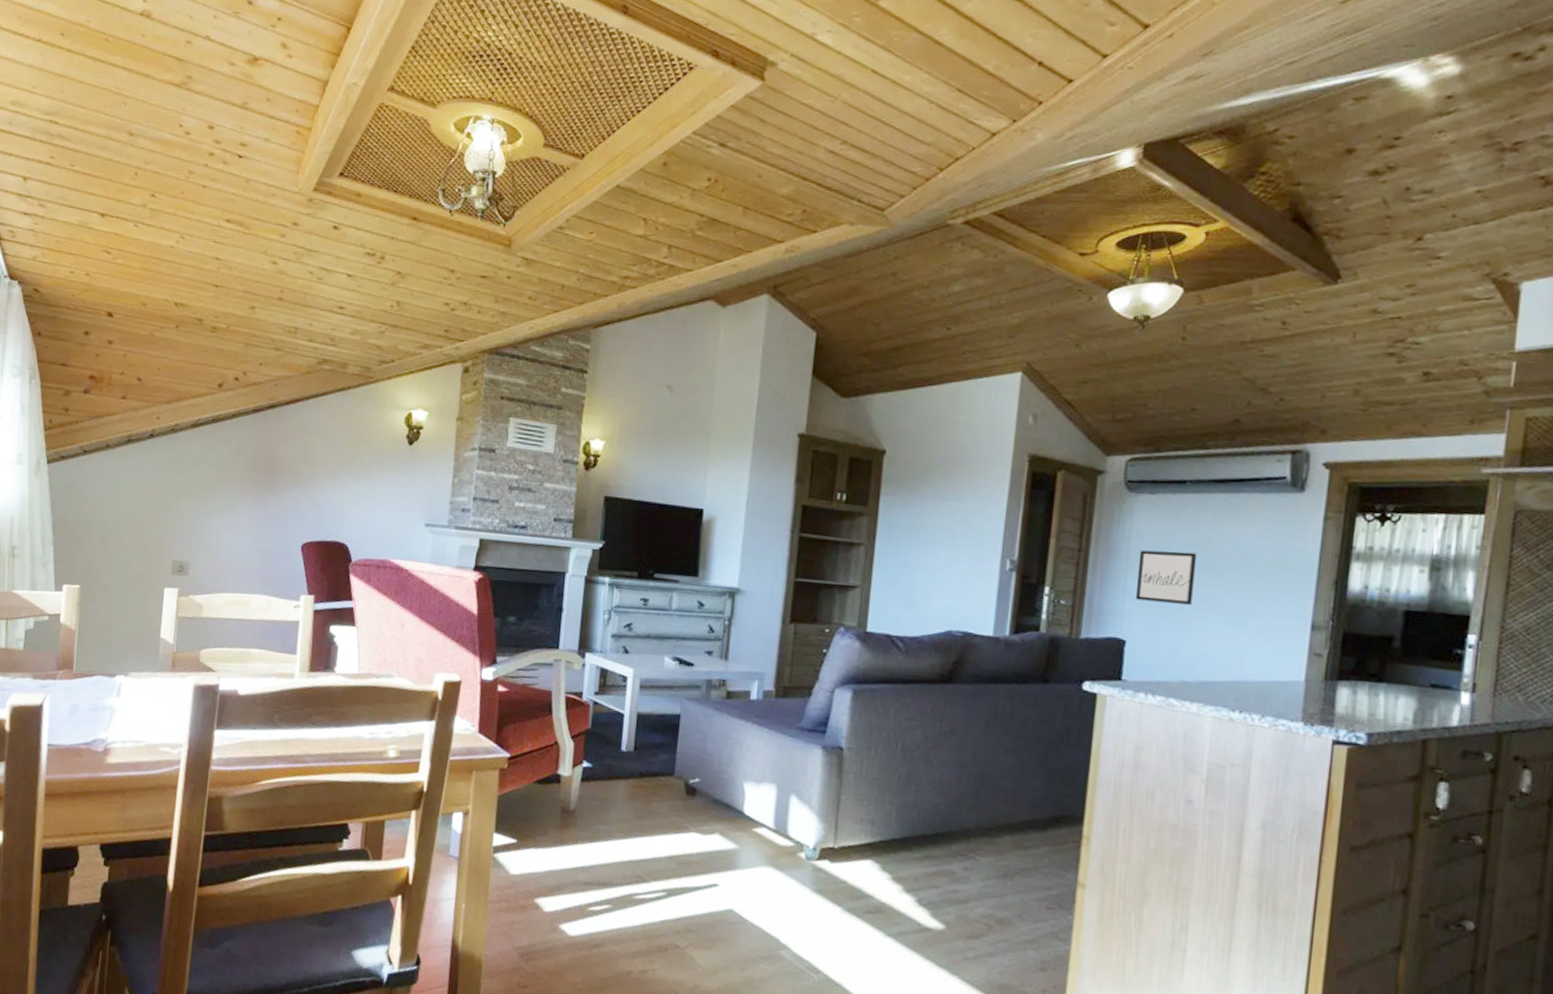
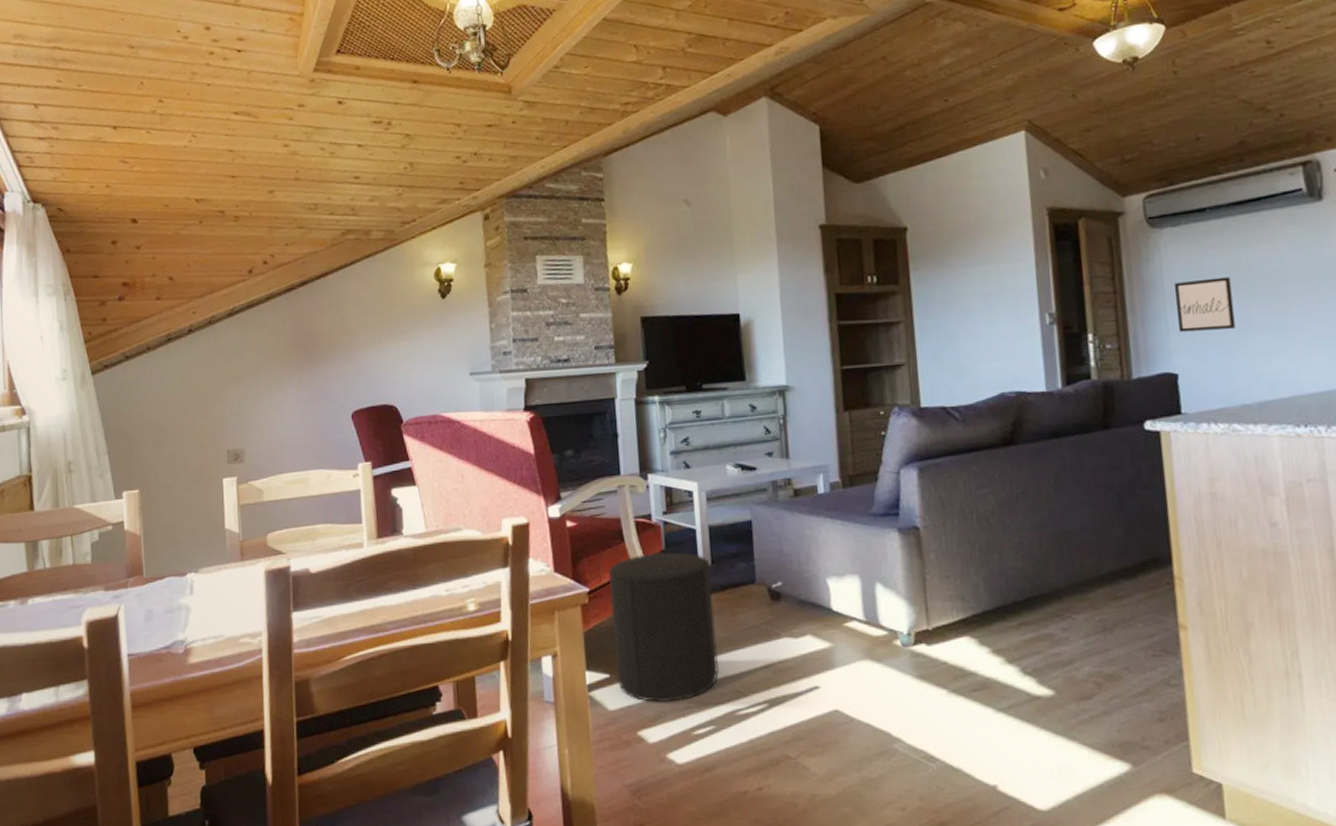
stool: none [523,729,633,876] -> present [609,551,719,703]

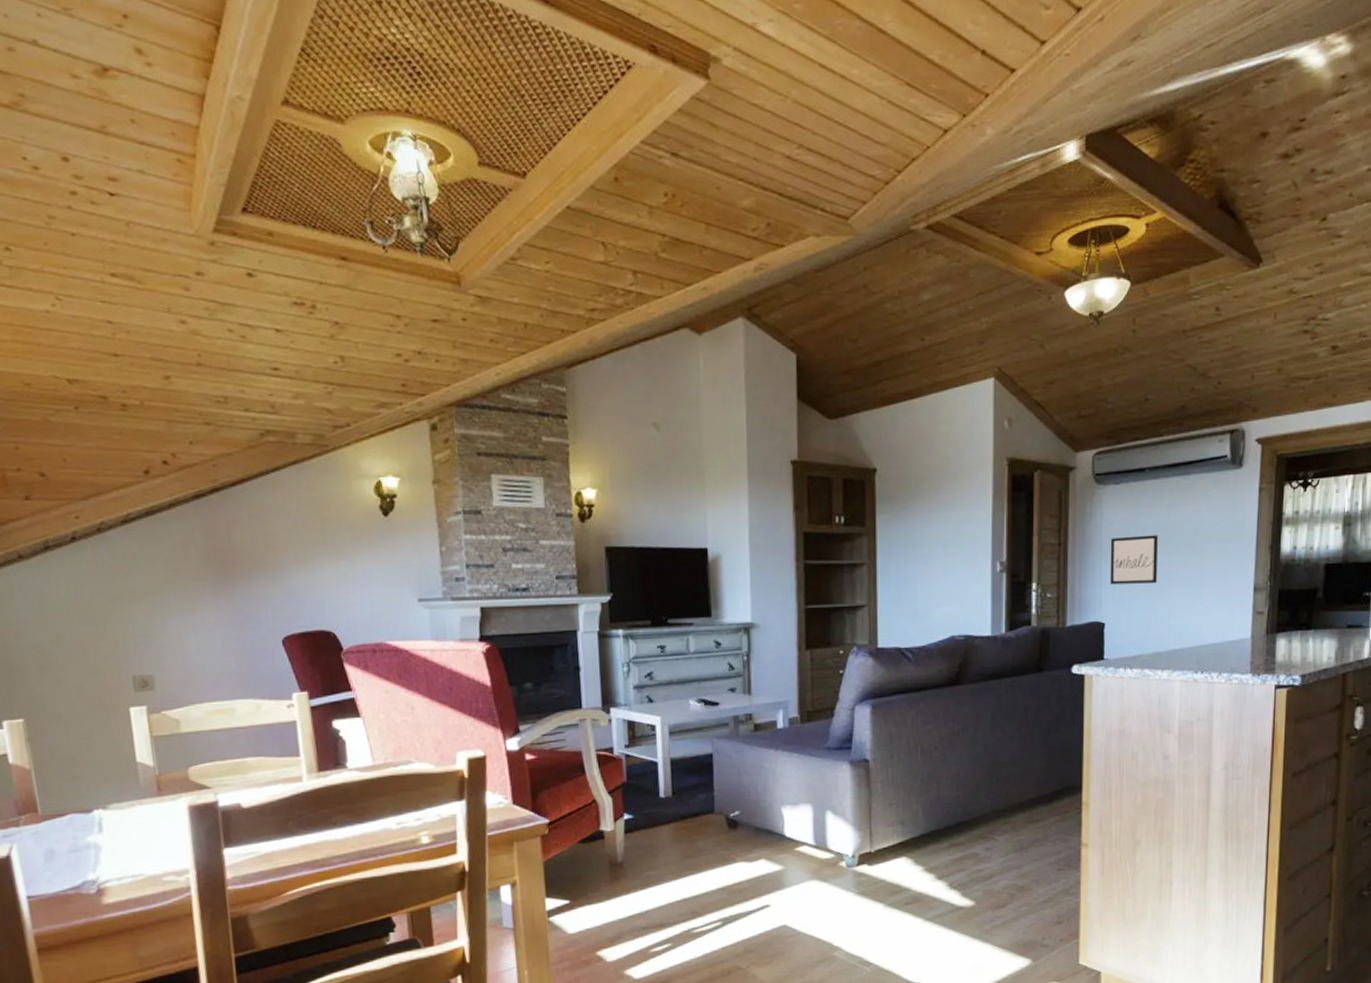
stool: present [609,551,719,703] -> none [569,783,676,925]

